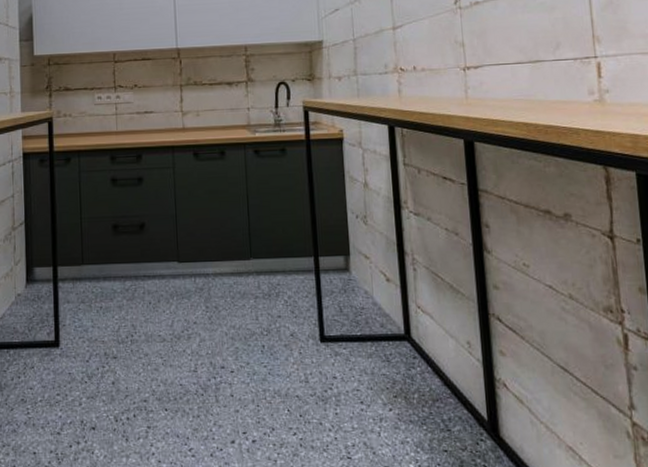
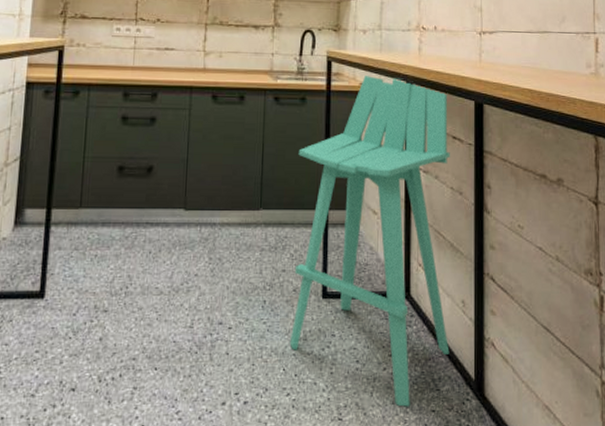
bar stool: none [283,122,458,447] -> present [289,76,450,407]

